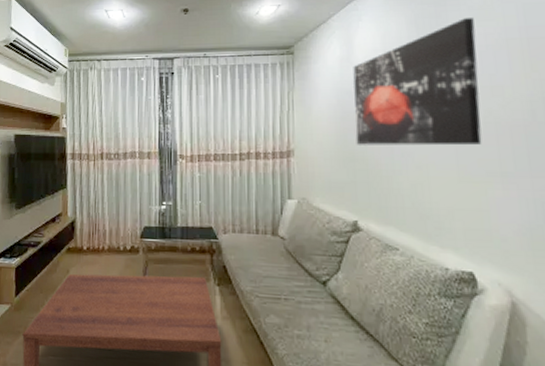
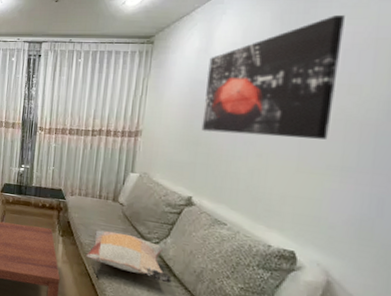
decorative pillow: none [249,272,350,329] -> present [86,230,172,284]

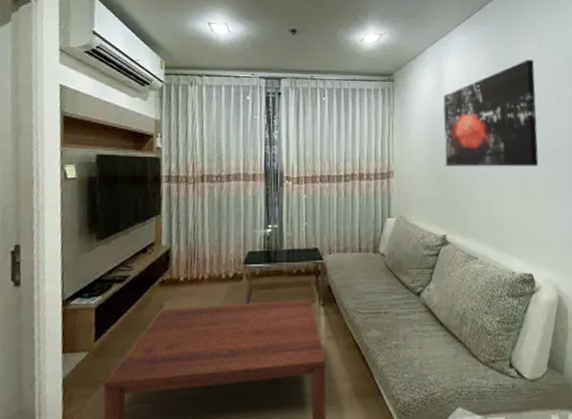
decorative pillow: present [86,230,172,284] -> none [352,287,440,334]

